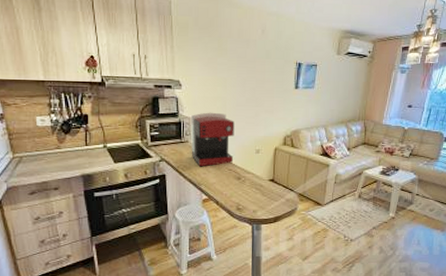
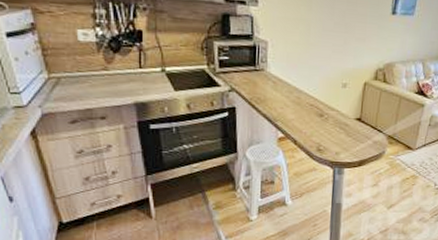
coffee maker: present [191,112,235,167] -> none [266,36,319,100]

